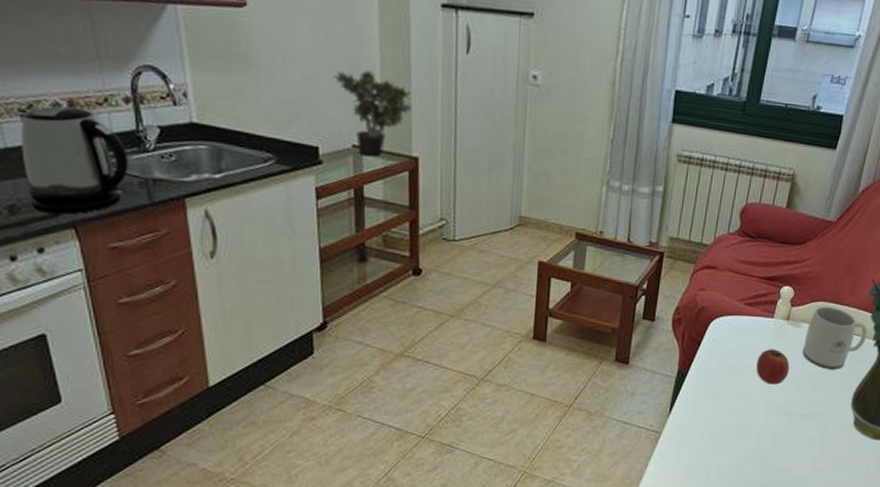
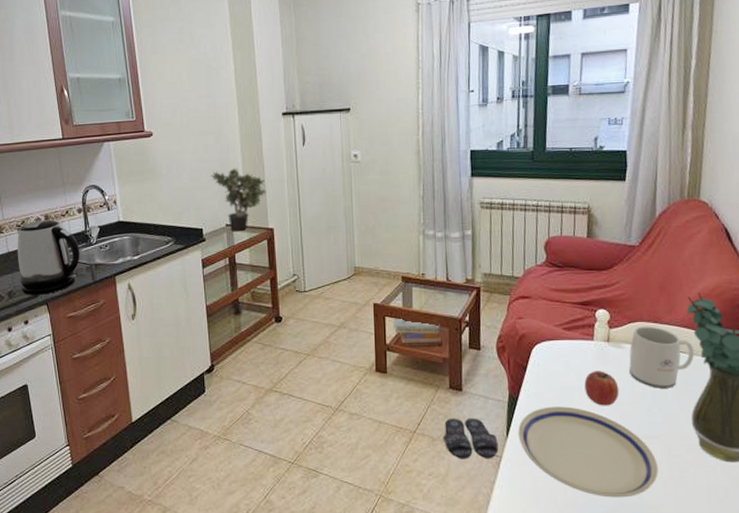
books: none [560,280,614,315] -> present [394,318,442,348]
slippers: none [601,392,660,435] -> present [443,417,499,459]
plate: none [681,383,812,473] -> present [518,406,658,498]

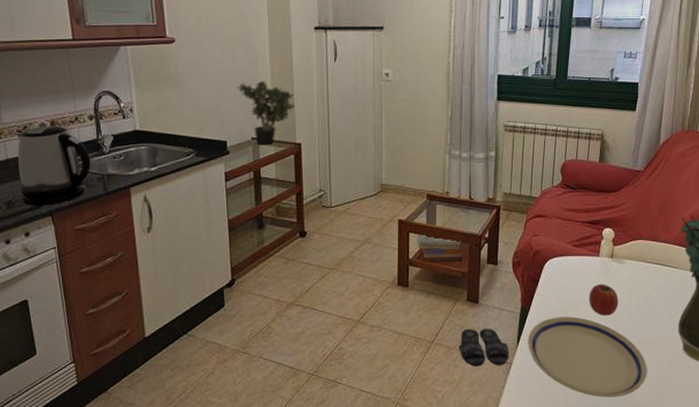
mug: present [629,326,695,388] -> none [629,244,685,300]

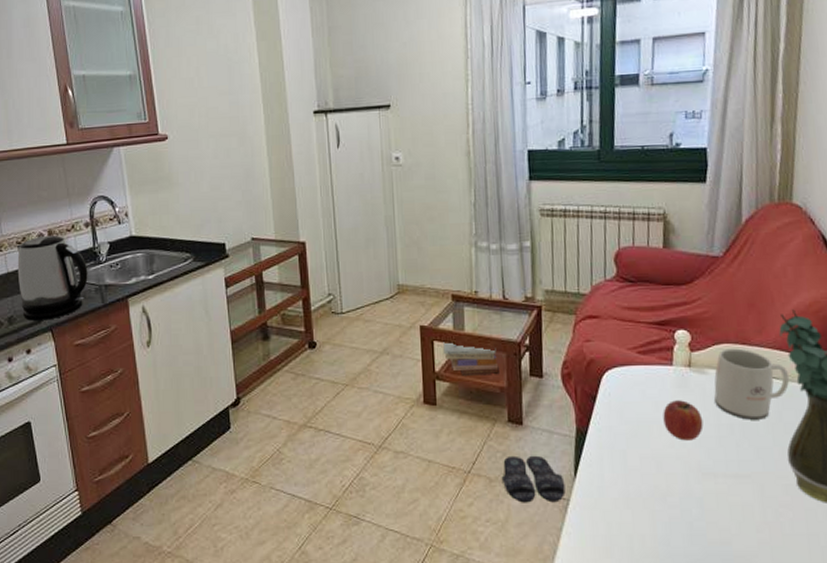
potted plant: present [237,80,295,145] -> none [234,174,296,246]
plate: present [528,316,647,398] -> none [587,441,750,546]
mug: none [629,244,685,300] -> present [714,348,790,420]

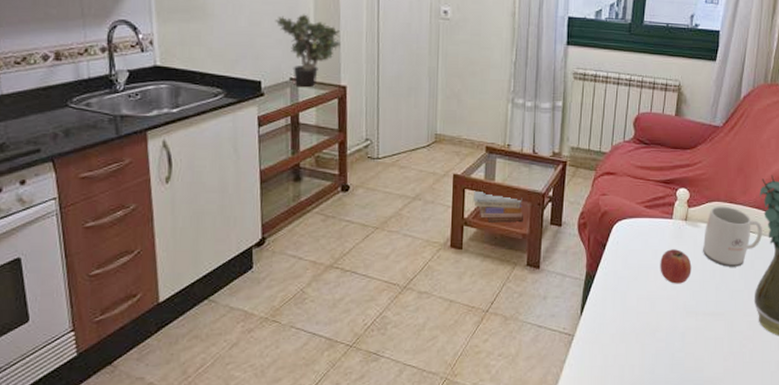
kettle: present [16,235,88,321] -> none [14,57,101,149]
potted plant: none [234,174,296,246] -> present [275,14,341,87]
slippers: present [501,455,566,503] -> none [516,296,572,339]

